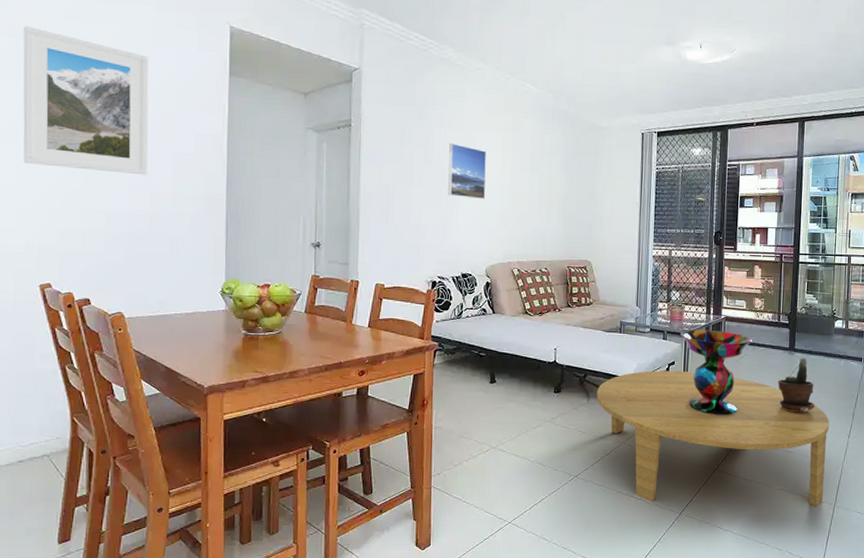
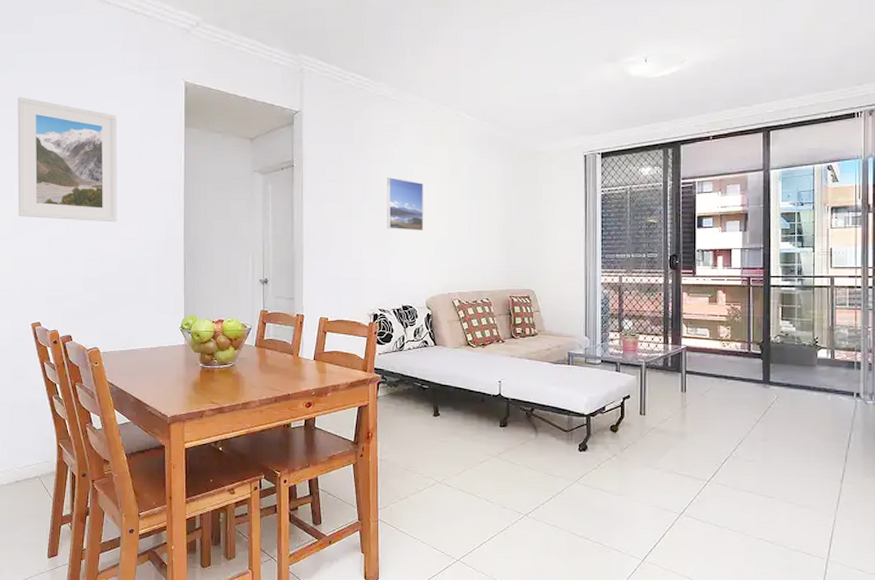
coffee table: present [597,370,829,507] -> none [545,405,816,561]
decorative bowl: present [680,330,752,415] -> none [635,361,718,454]
potted plant: present [778,358,815,413] -> none [751,391,798,453]

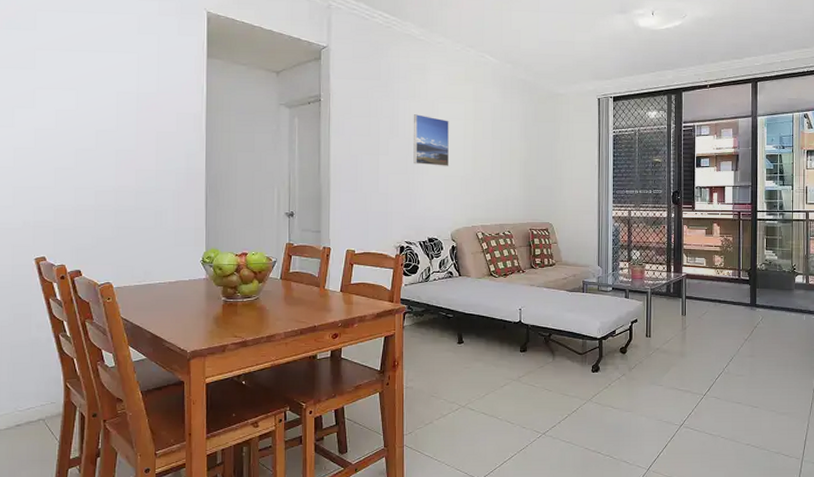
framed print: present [17,97,118,223] -> none [19,19,134,153]

